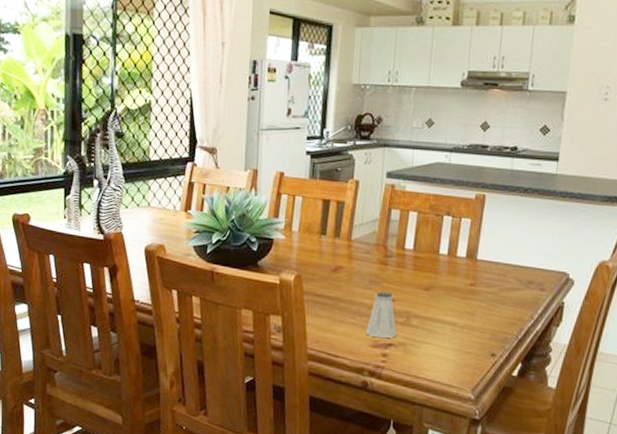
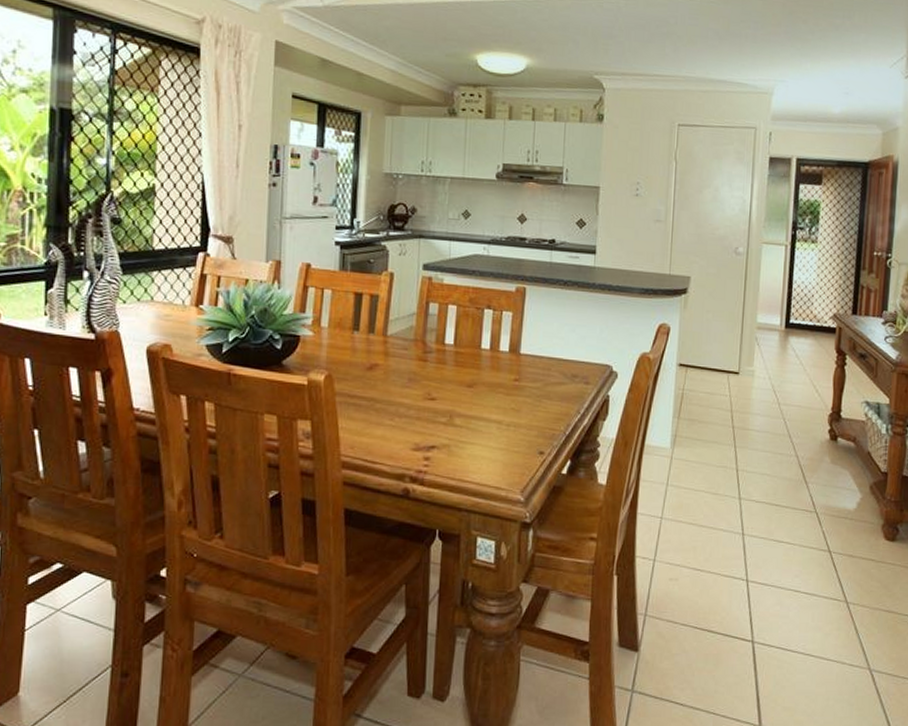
saltshaker: present [366,291,397,338] -> none [406,390,439,440]

